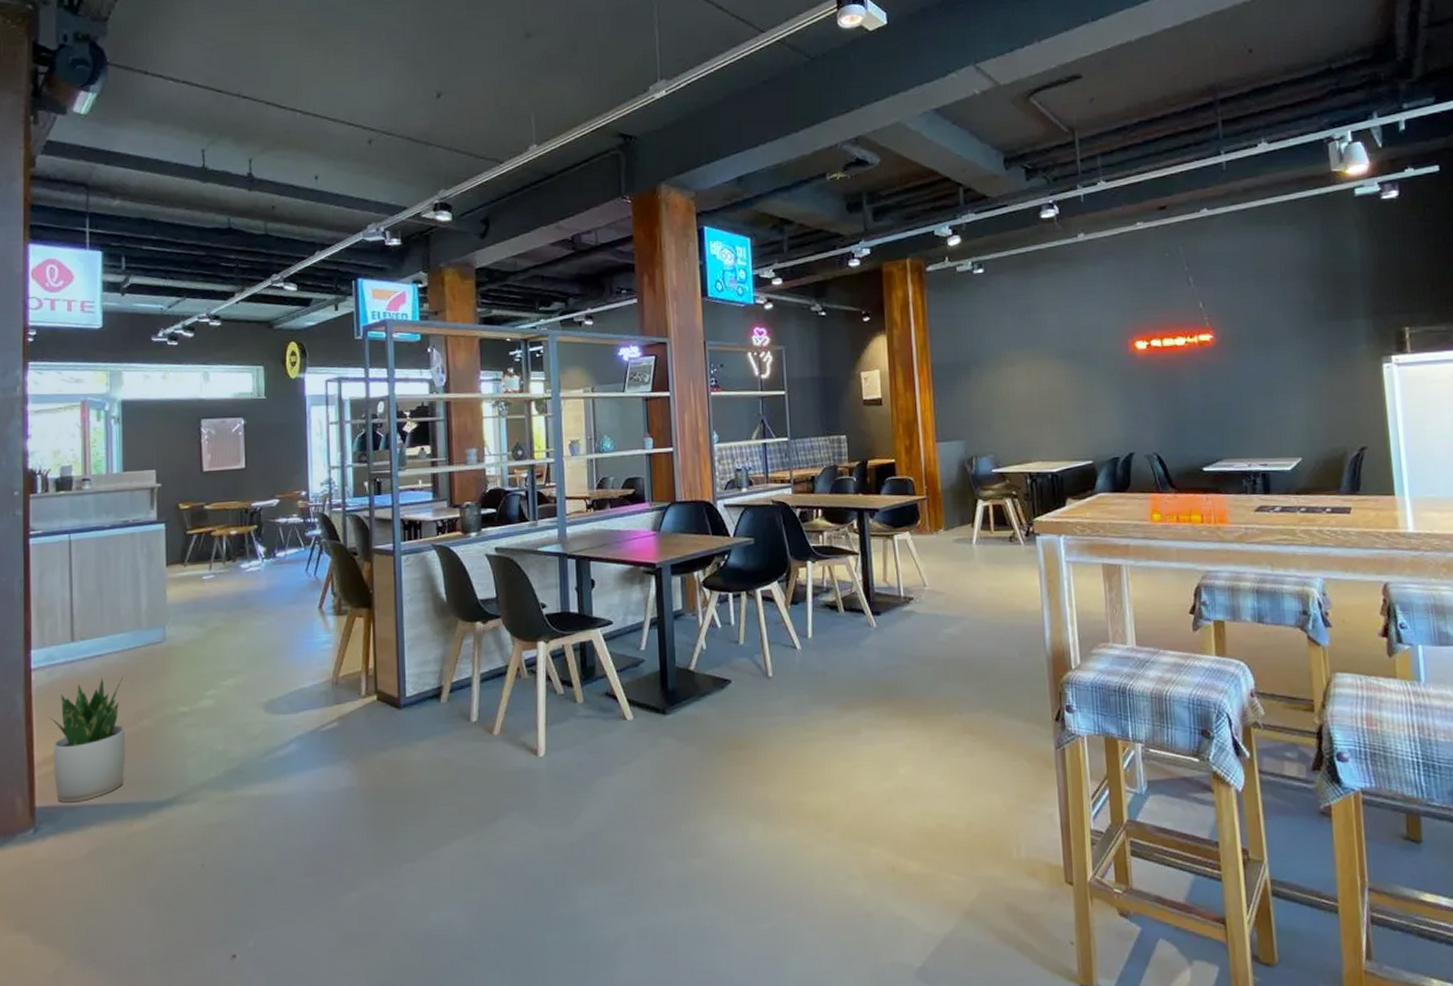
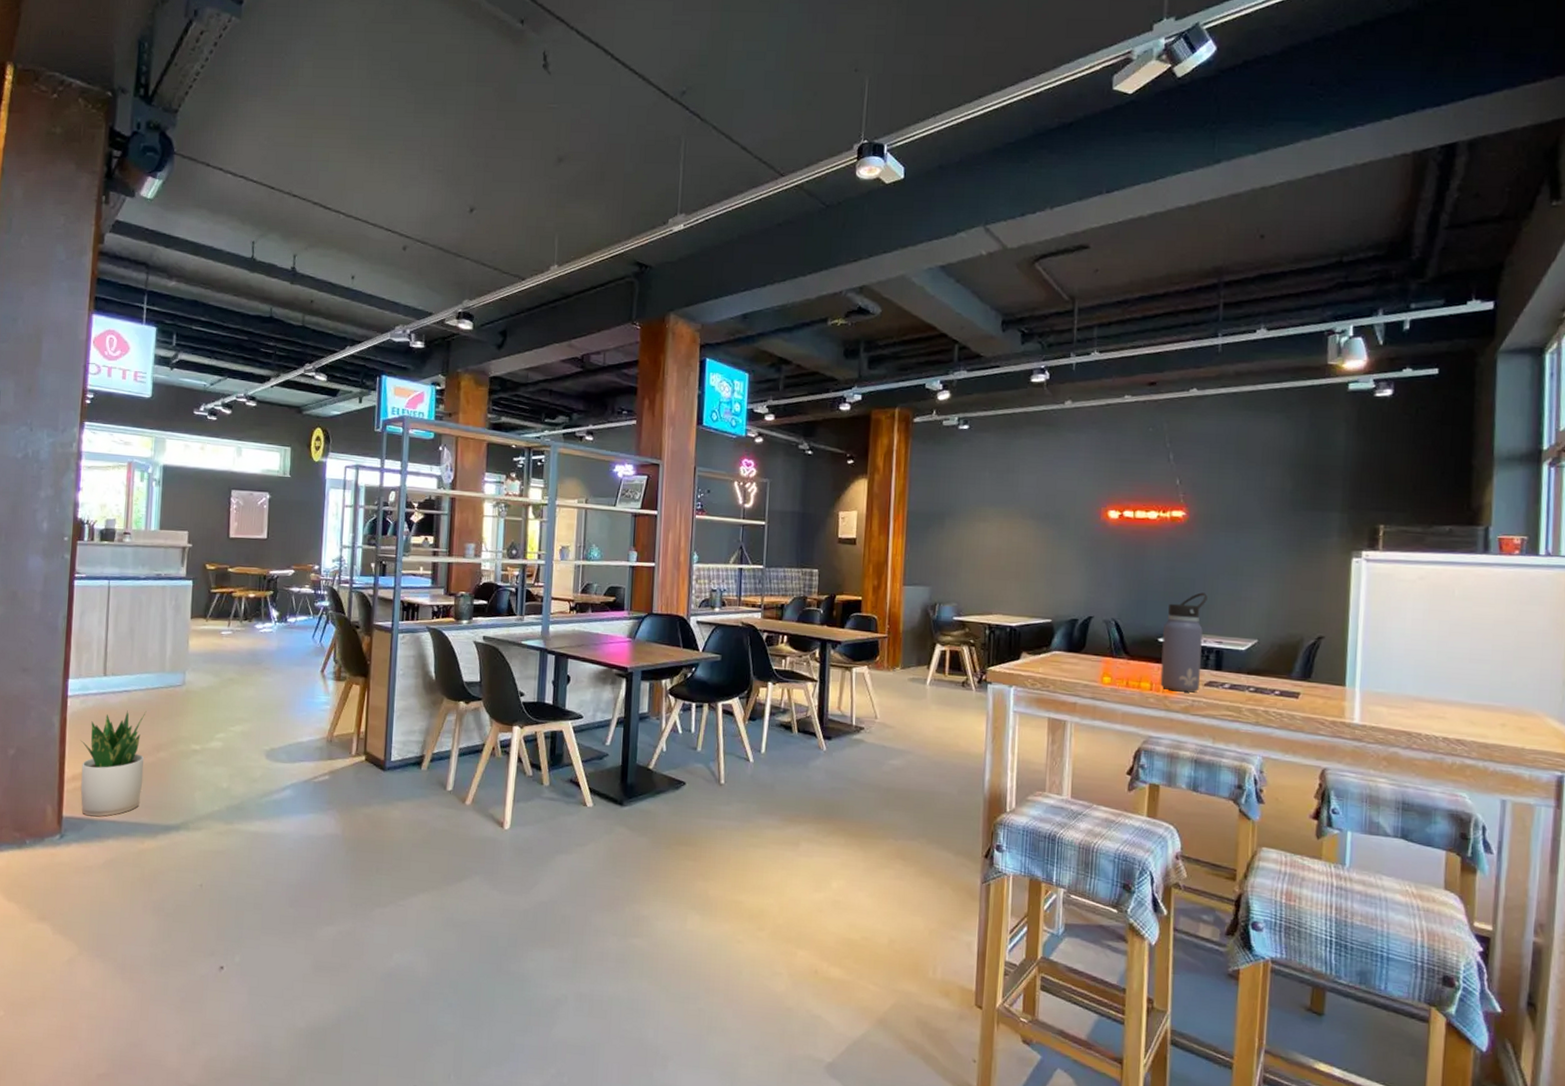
water bottle: none [1206,415,1251,521] -> present [1160,592,1208,693]

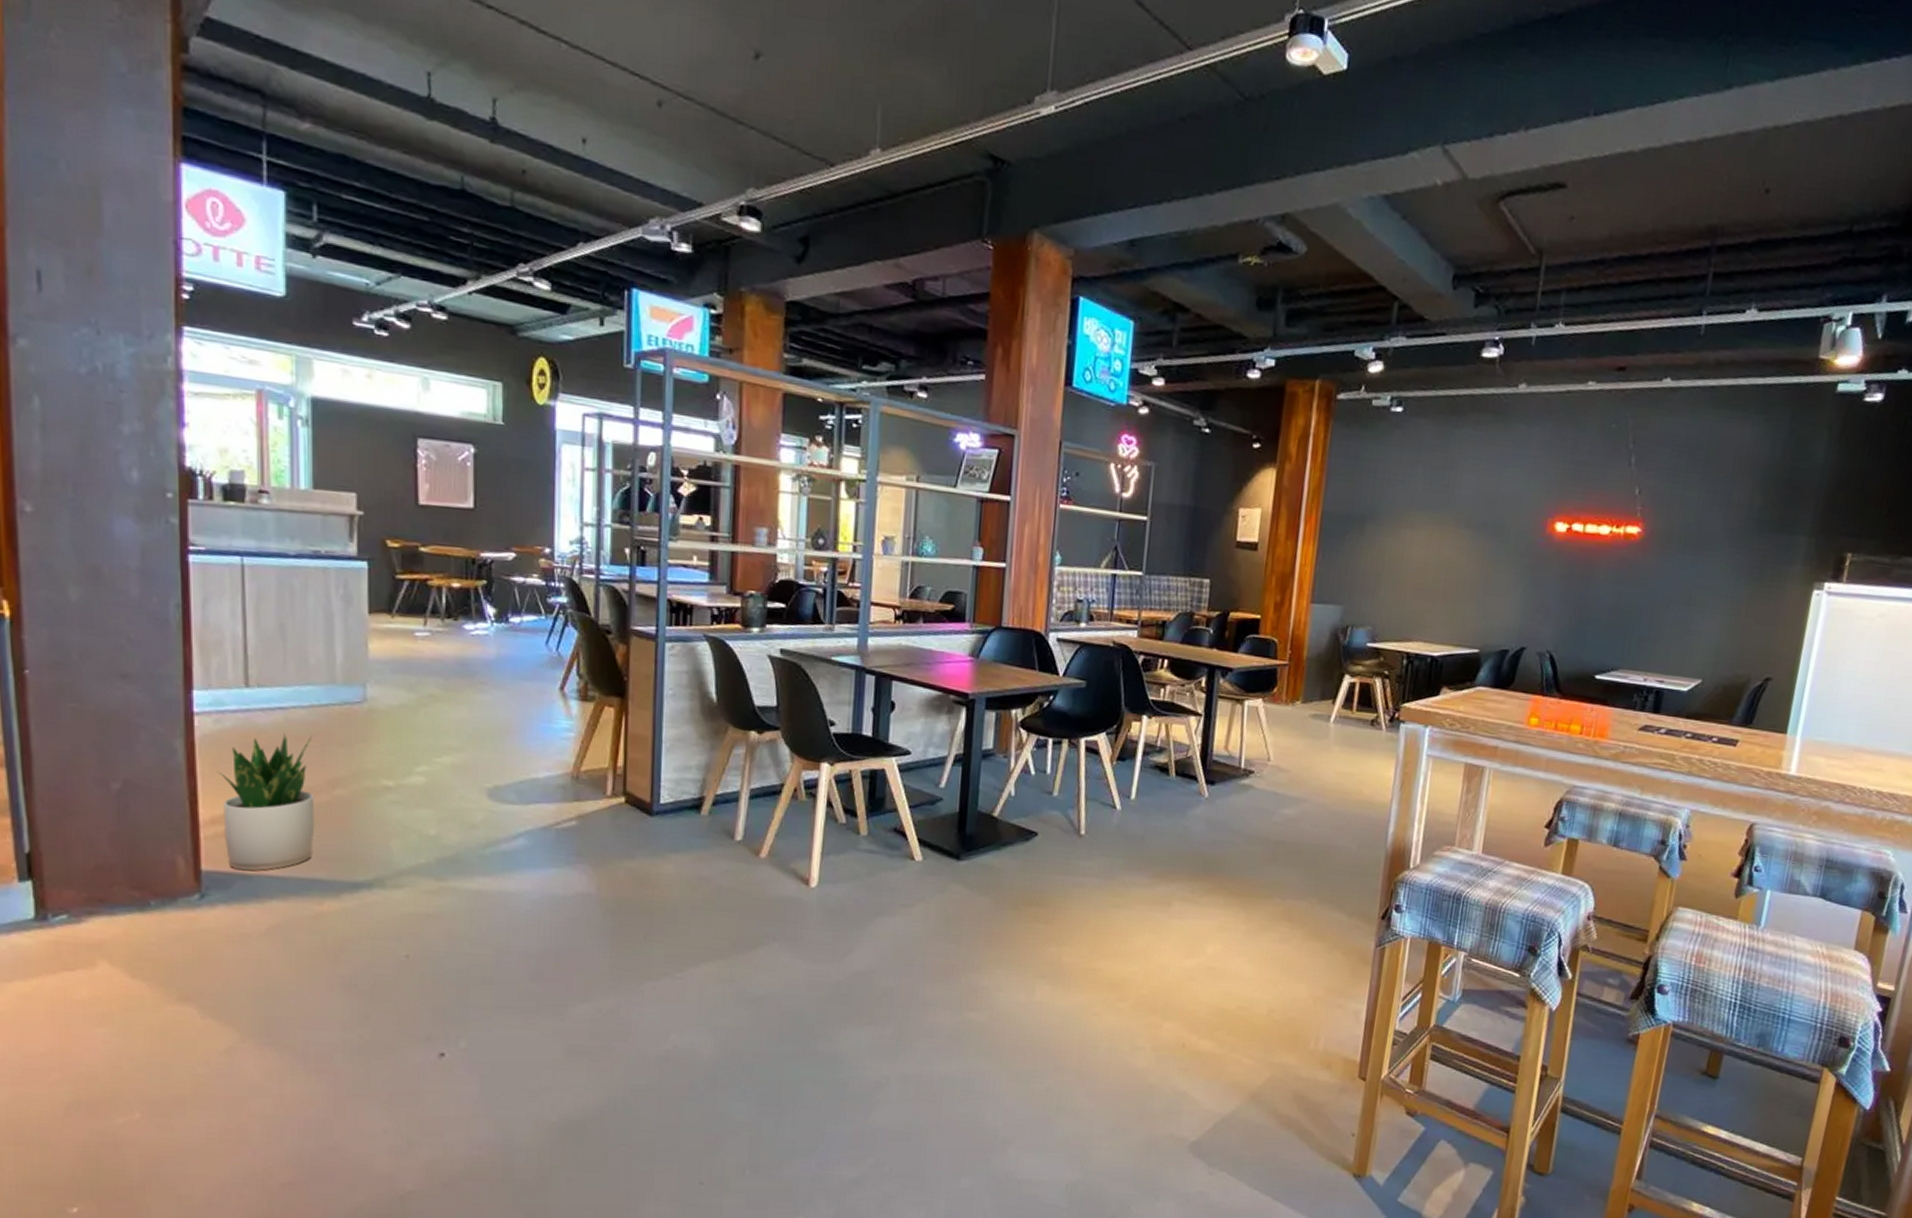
water bottle: present [1160,592,1208,693] -> none [1591,623,1654,738]

